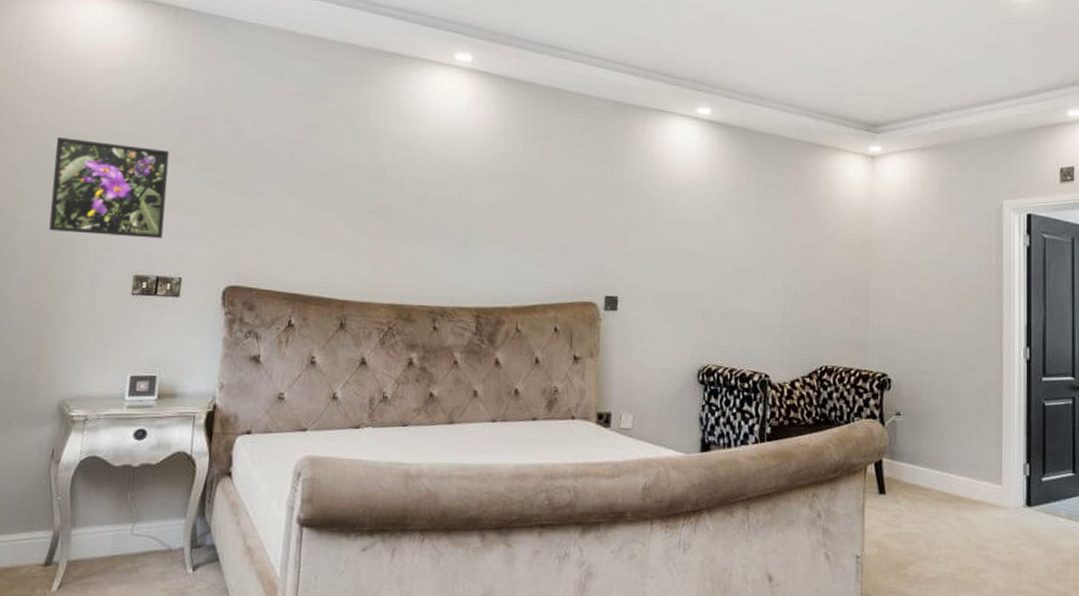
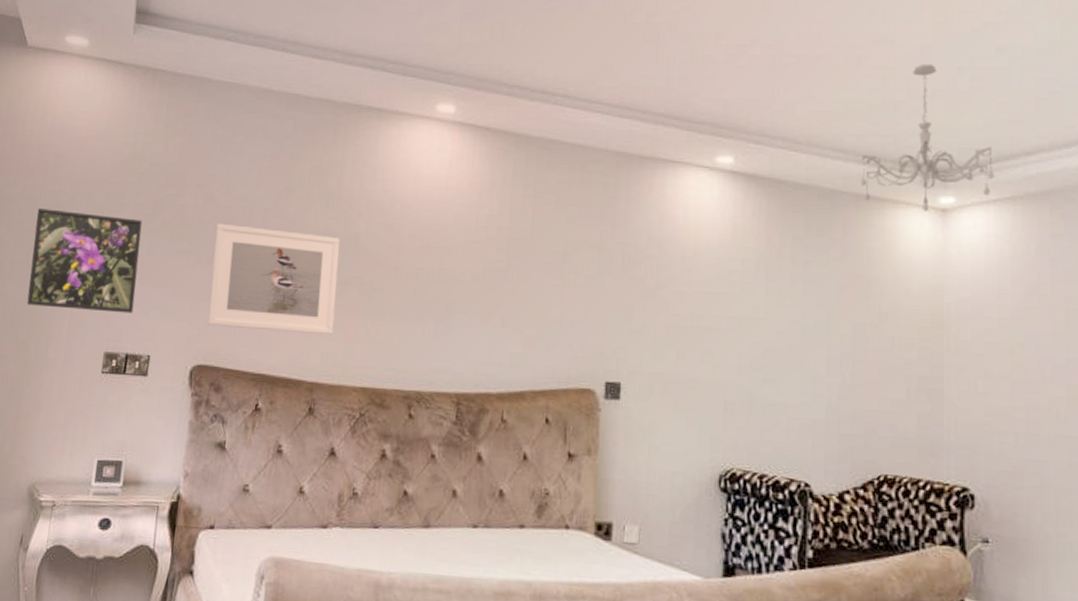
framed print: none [239,155,367,257] -> present [207,223,340,334]
chandelier: none [810,38,910,157] -> present [860,64,995,211]

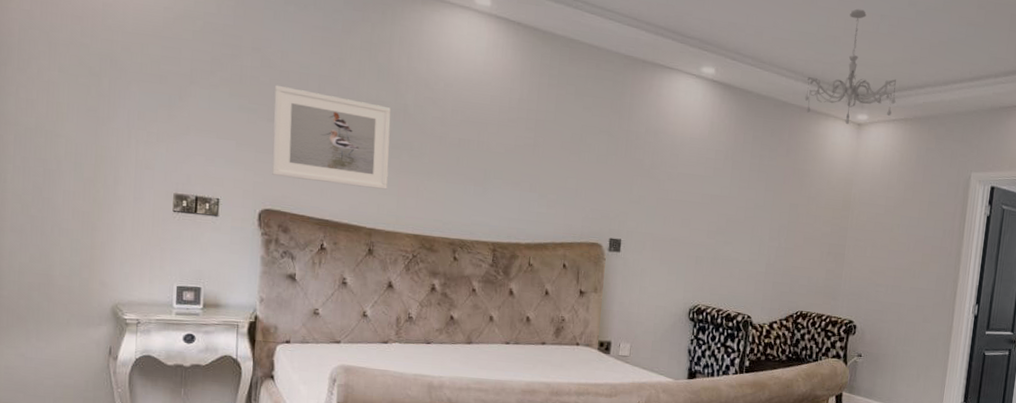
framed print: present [26,209,143,314] -> none [89,55,201,161]

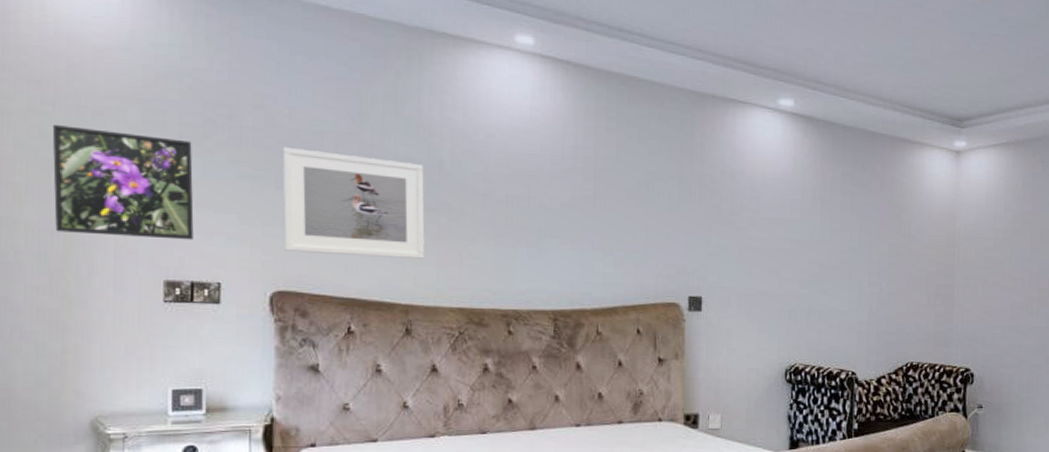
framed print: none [89,55,201,161] -> present [52,125,194,240]
chandelier: present [804,8,896,124] -> none [895,27,995,152]

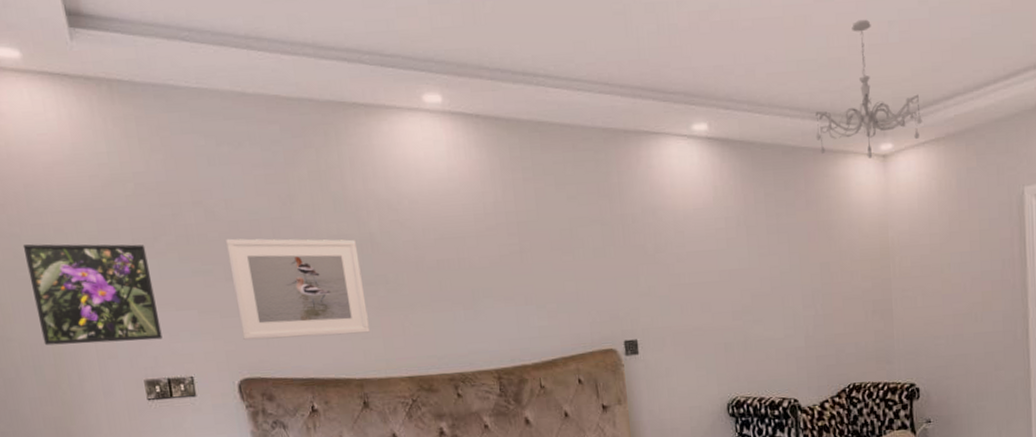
chandelier: none [895,27,995,152] -> present [815,19,922,158]

